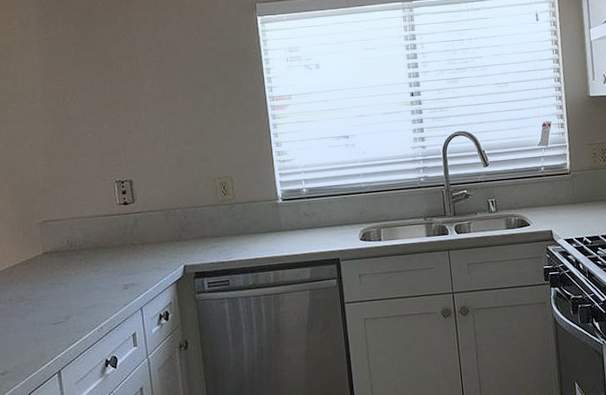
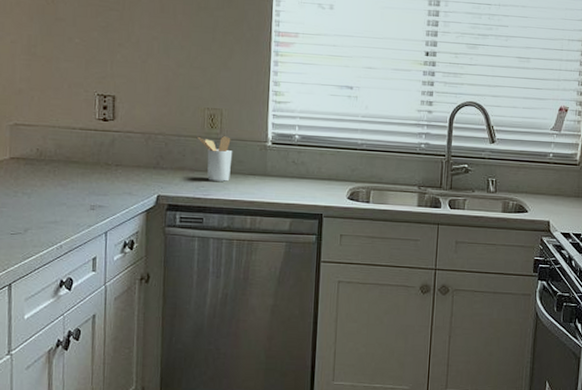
utensil holder: none [213,201,249,244] -> present [198,136,233,182]

